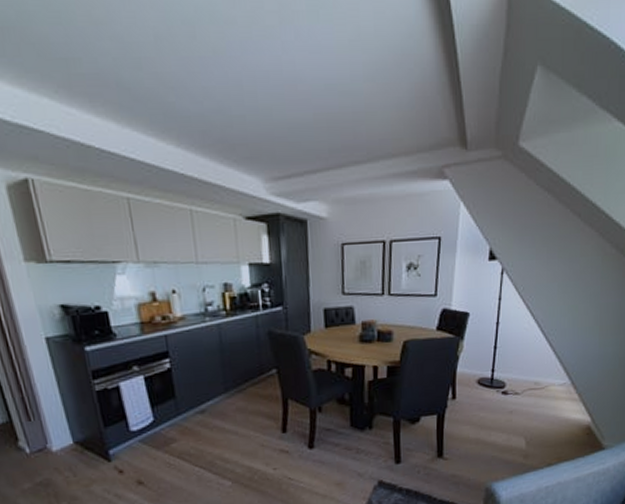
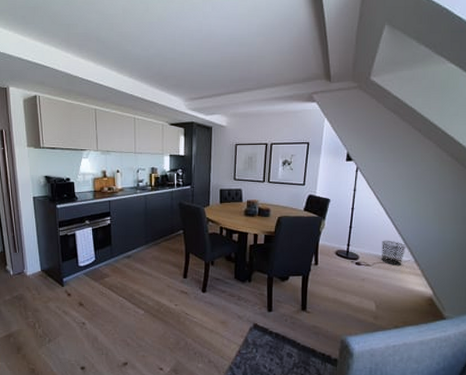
waste bin: none [531,360,562,391] -> present [381,240,407,265]

